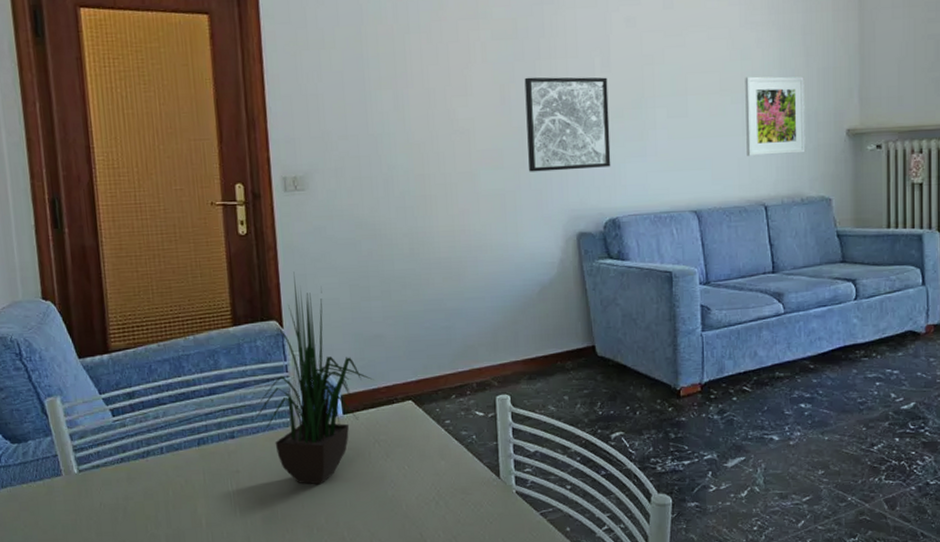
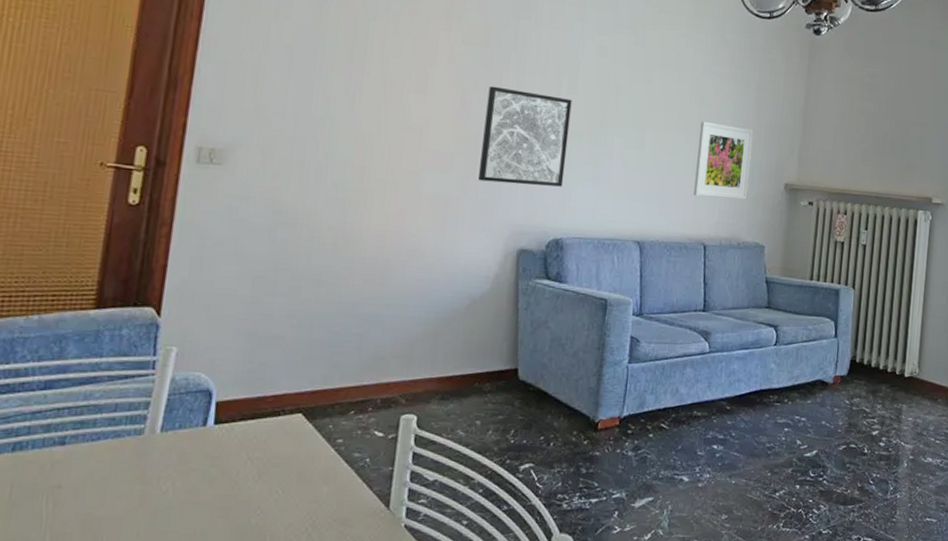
potted plant: present [254,271,373,485] -> none [96,253,260,508]

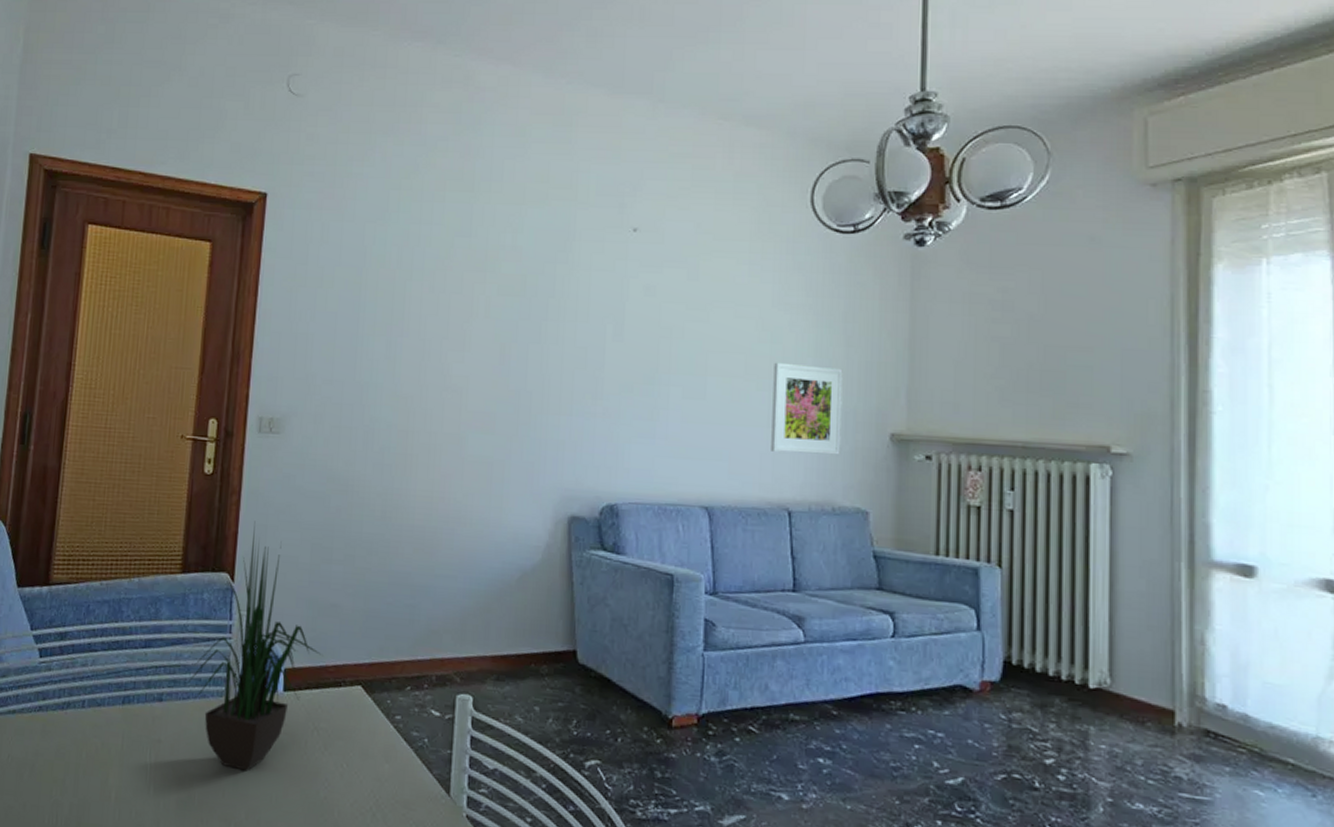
potted plant: none [96,253,260,508] -> present [186,521,322,771]
wall art: present [478,86,572,187] -> none [522,338,619,446]

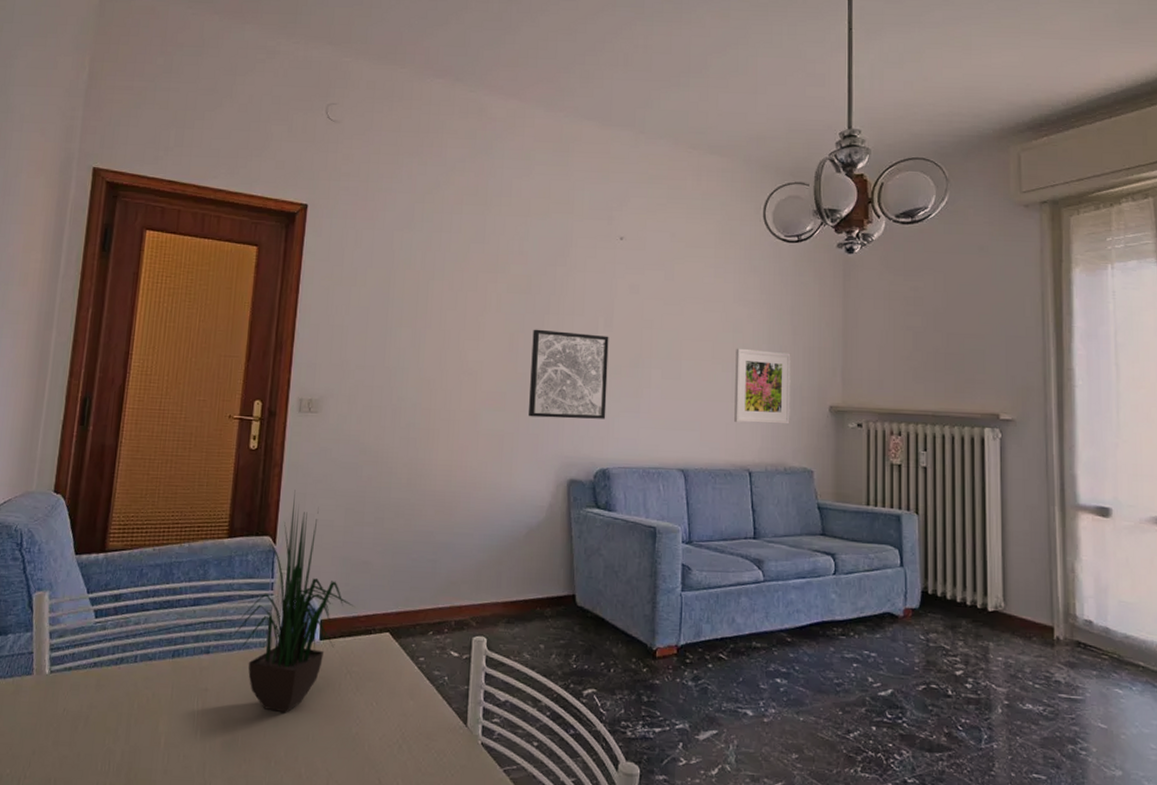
wall art: none [522,338,619,446] -> present [529,329,609,419]

